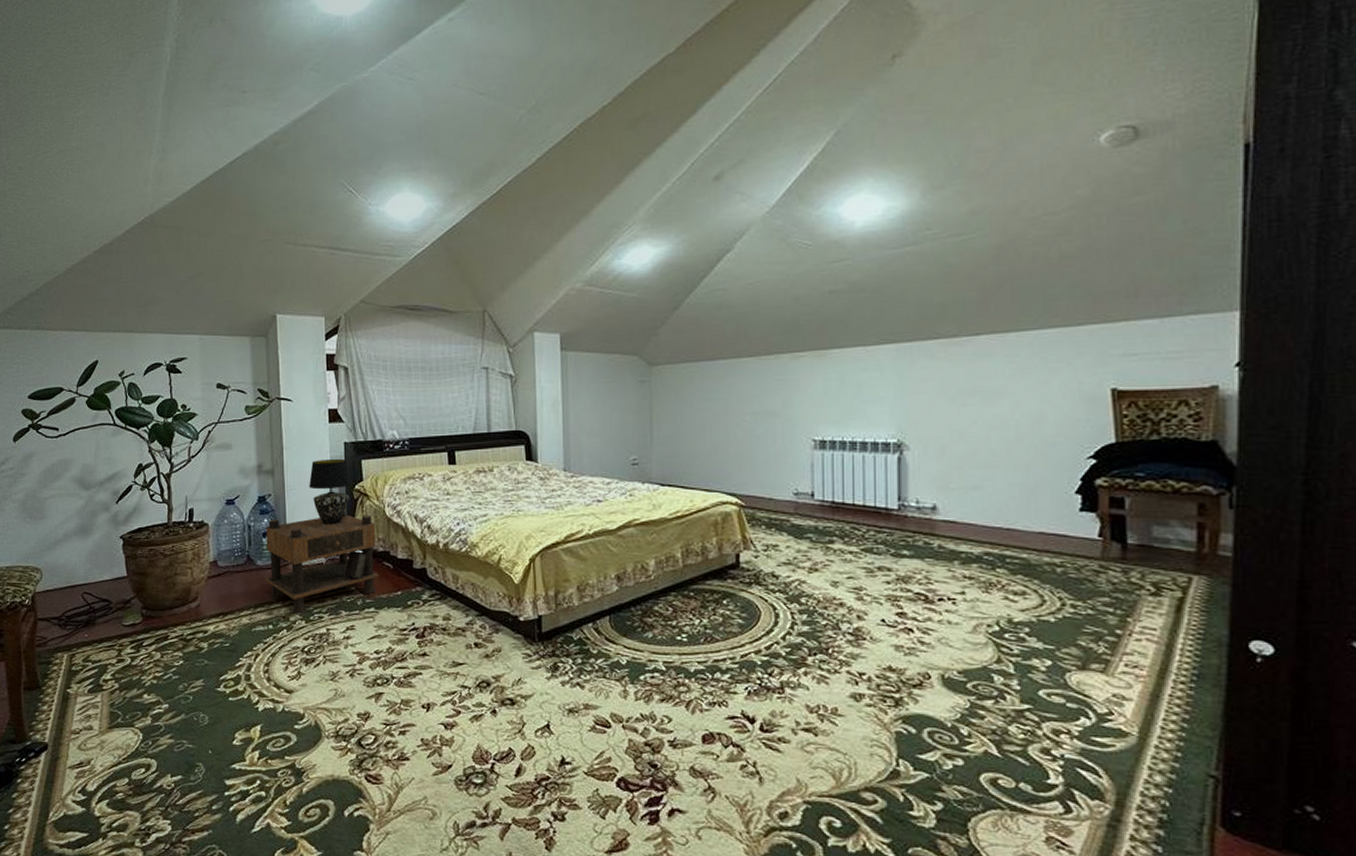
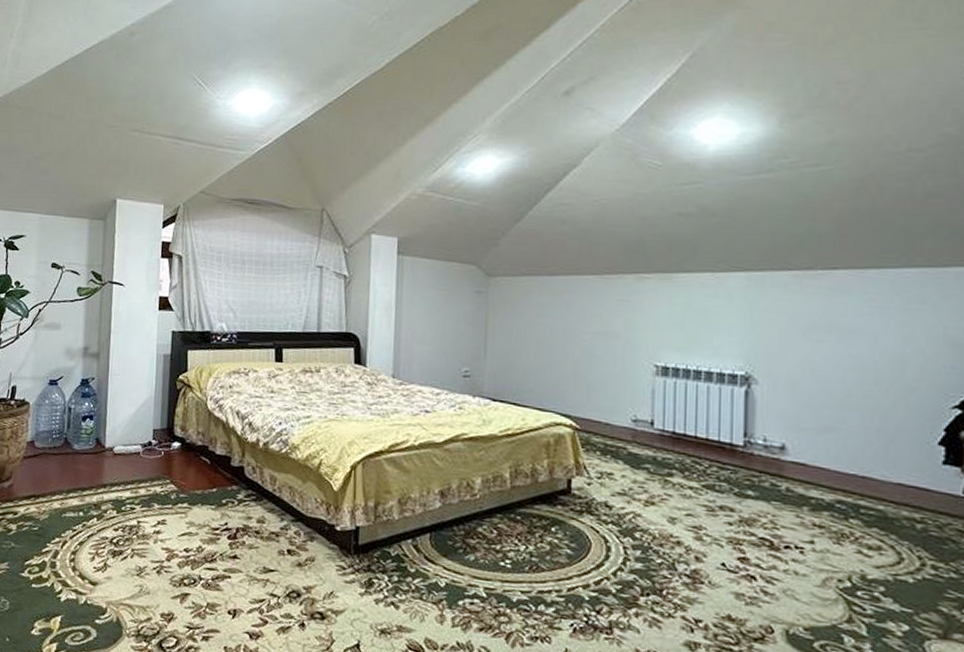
nightstand: present [265,511,378,614] -> none [80,401,197,504]
table lamp: present [309,458,353,525] -> none [133,346,177,414]

